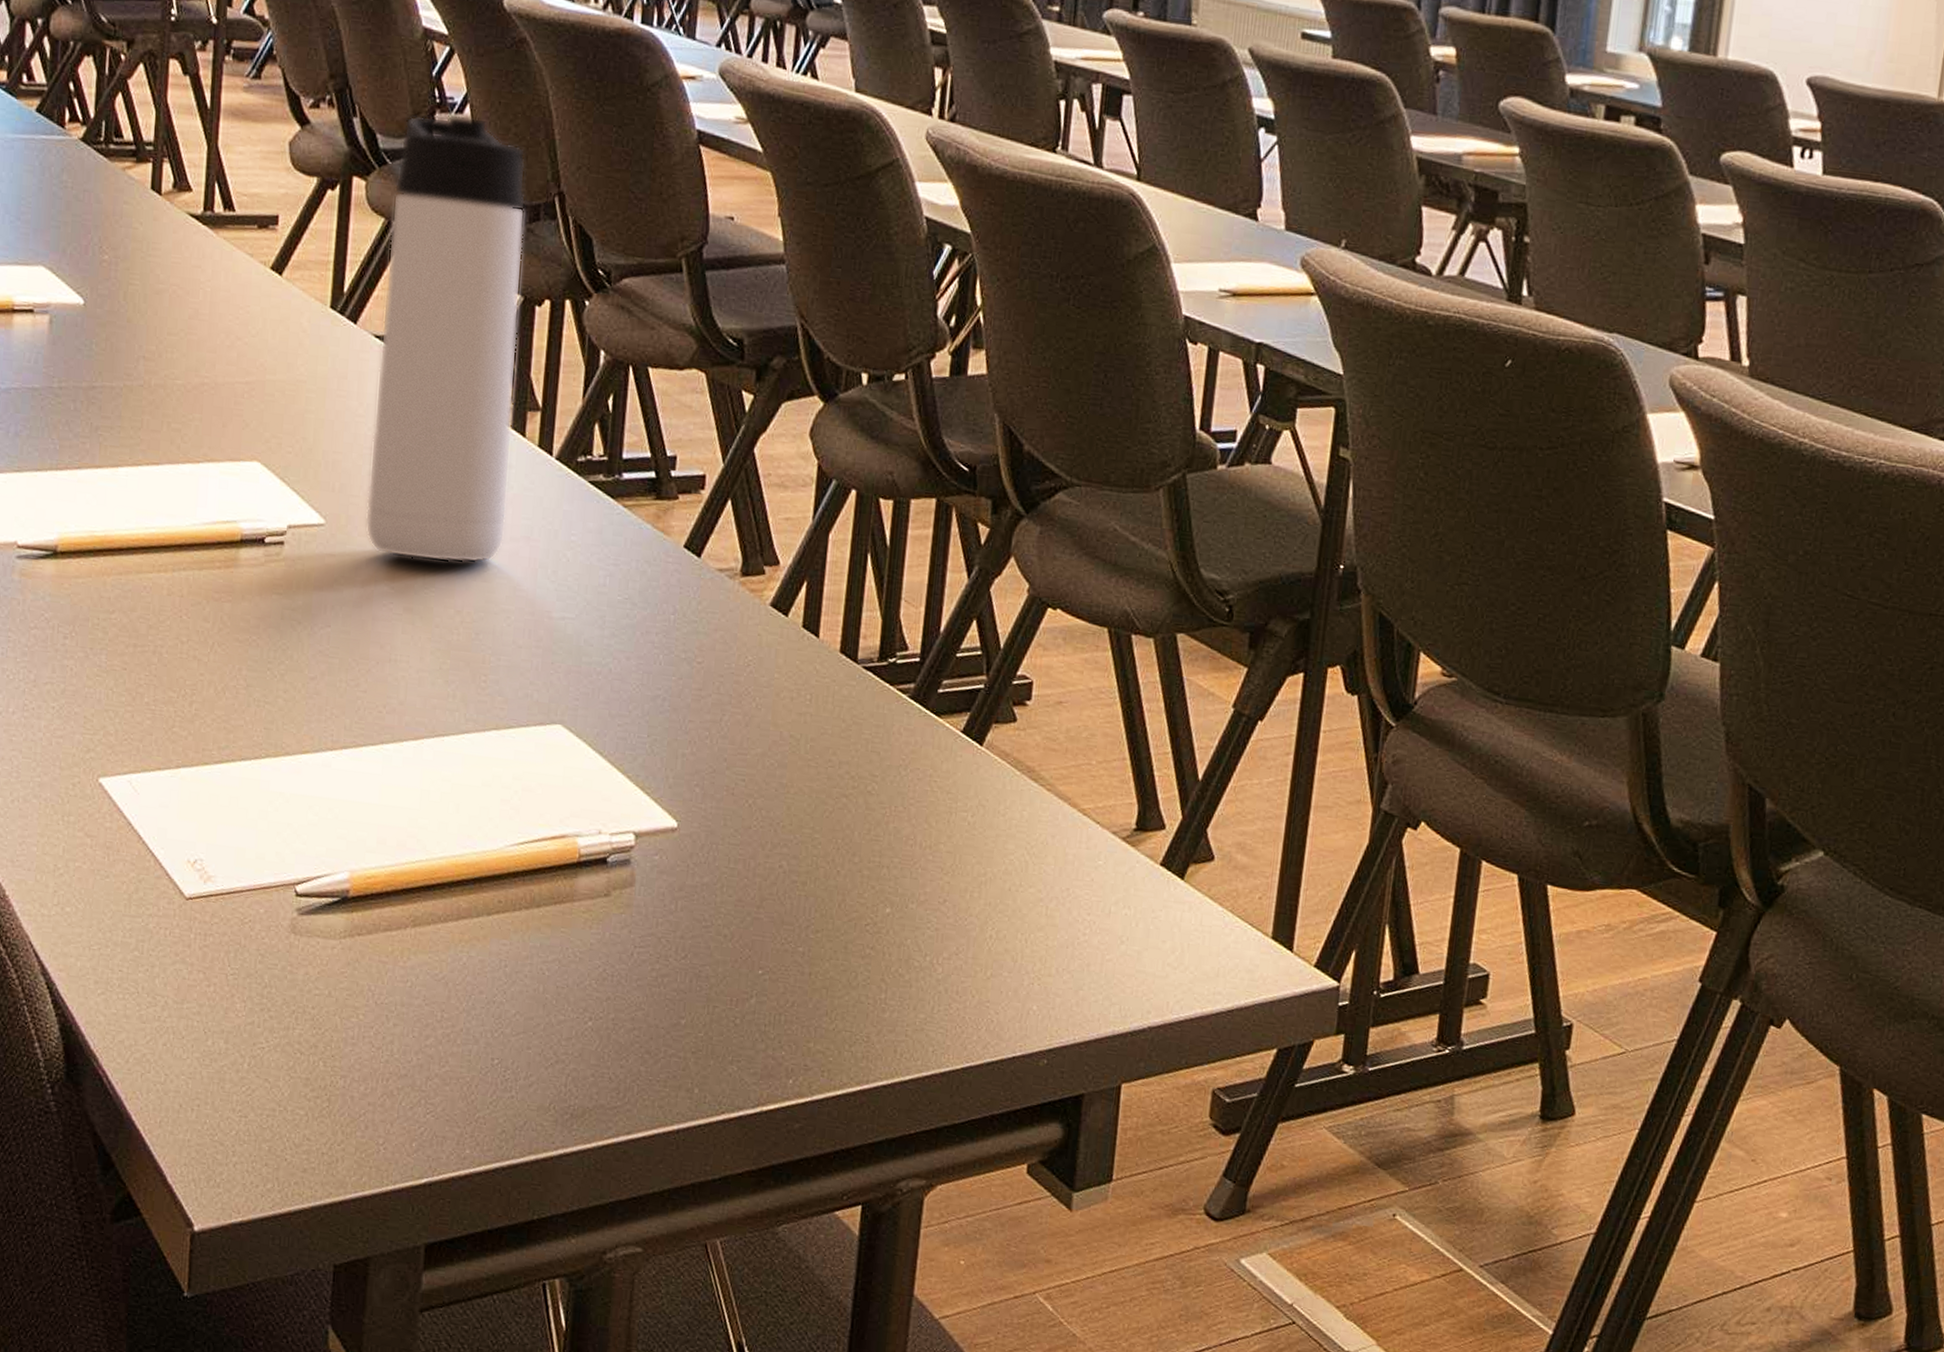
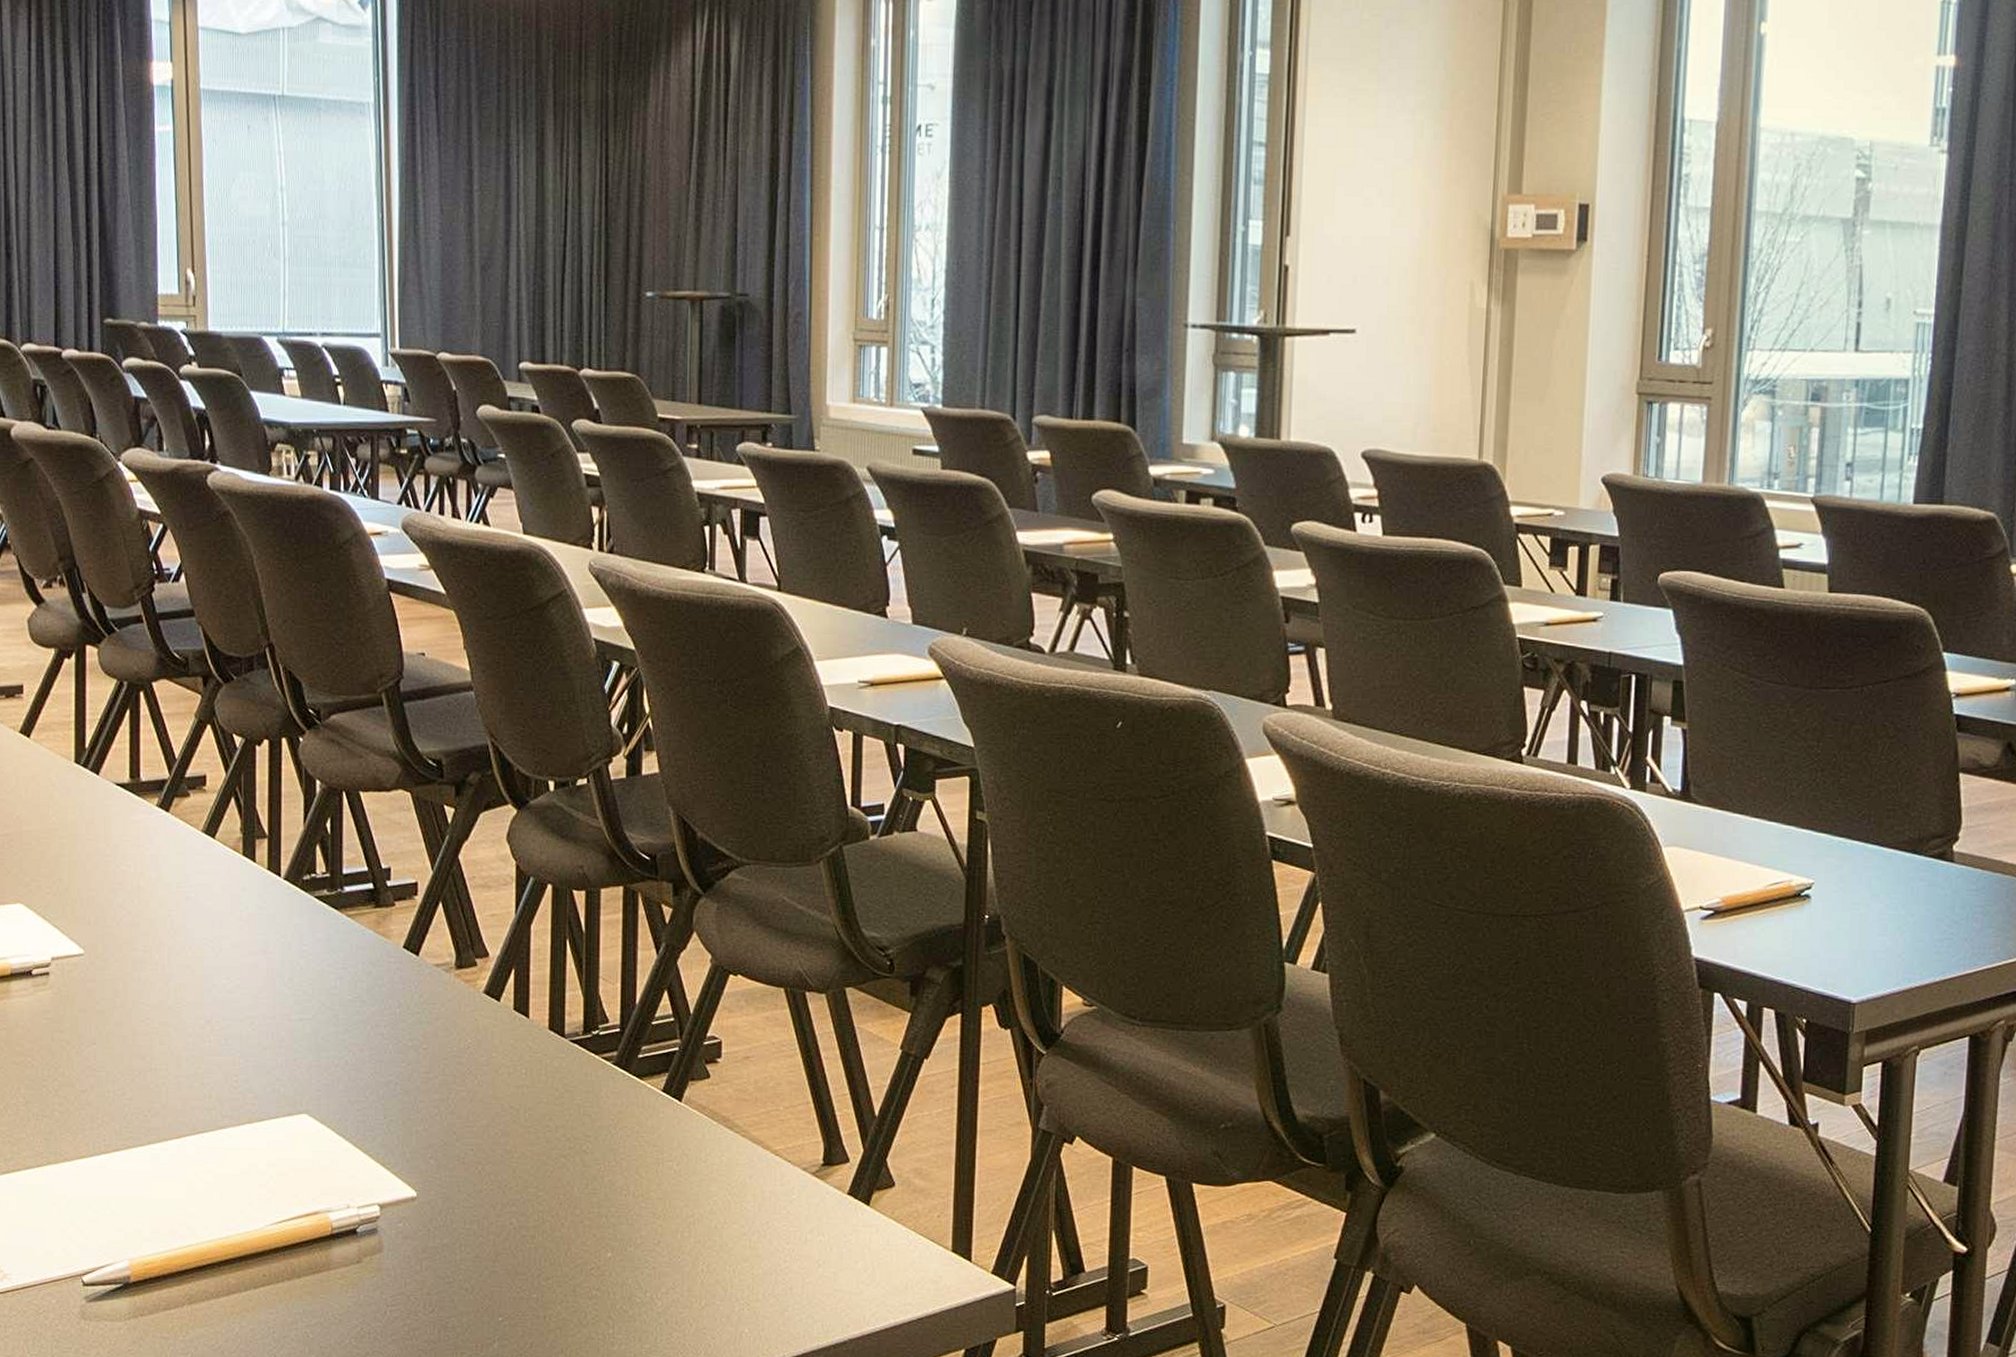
thermos bottle: present [365,115,526,563] -> none [119,584,244,979]

